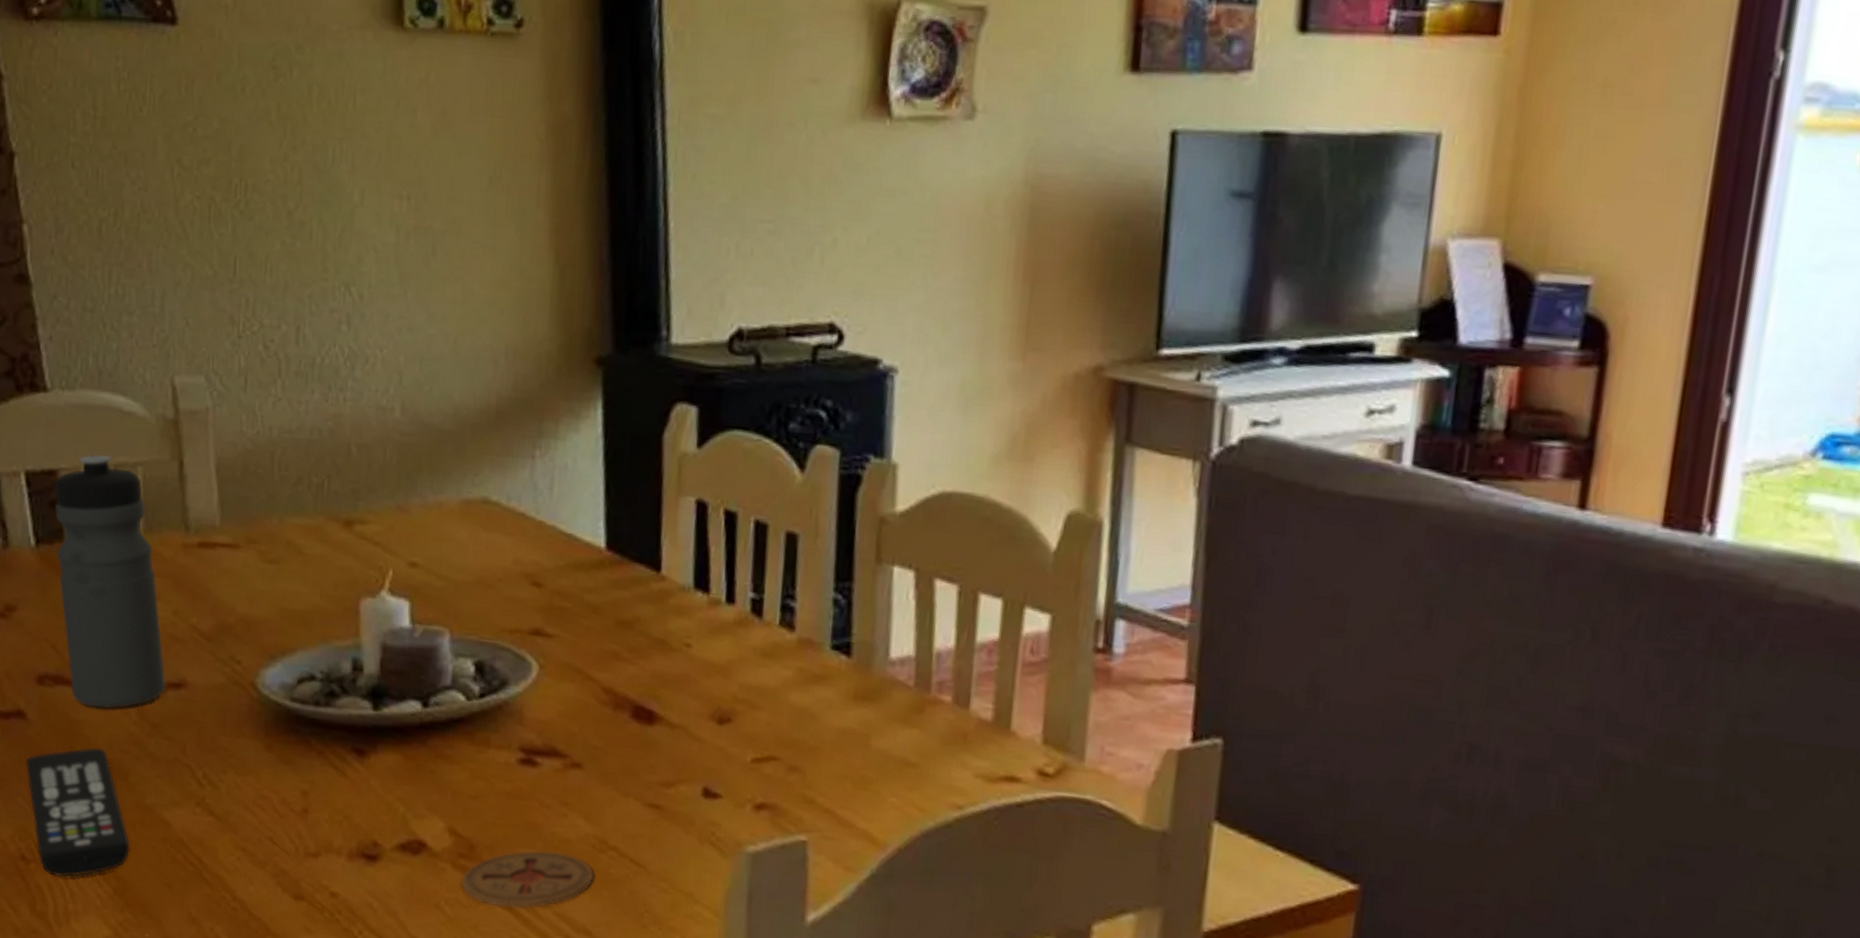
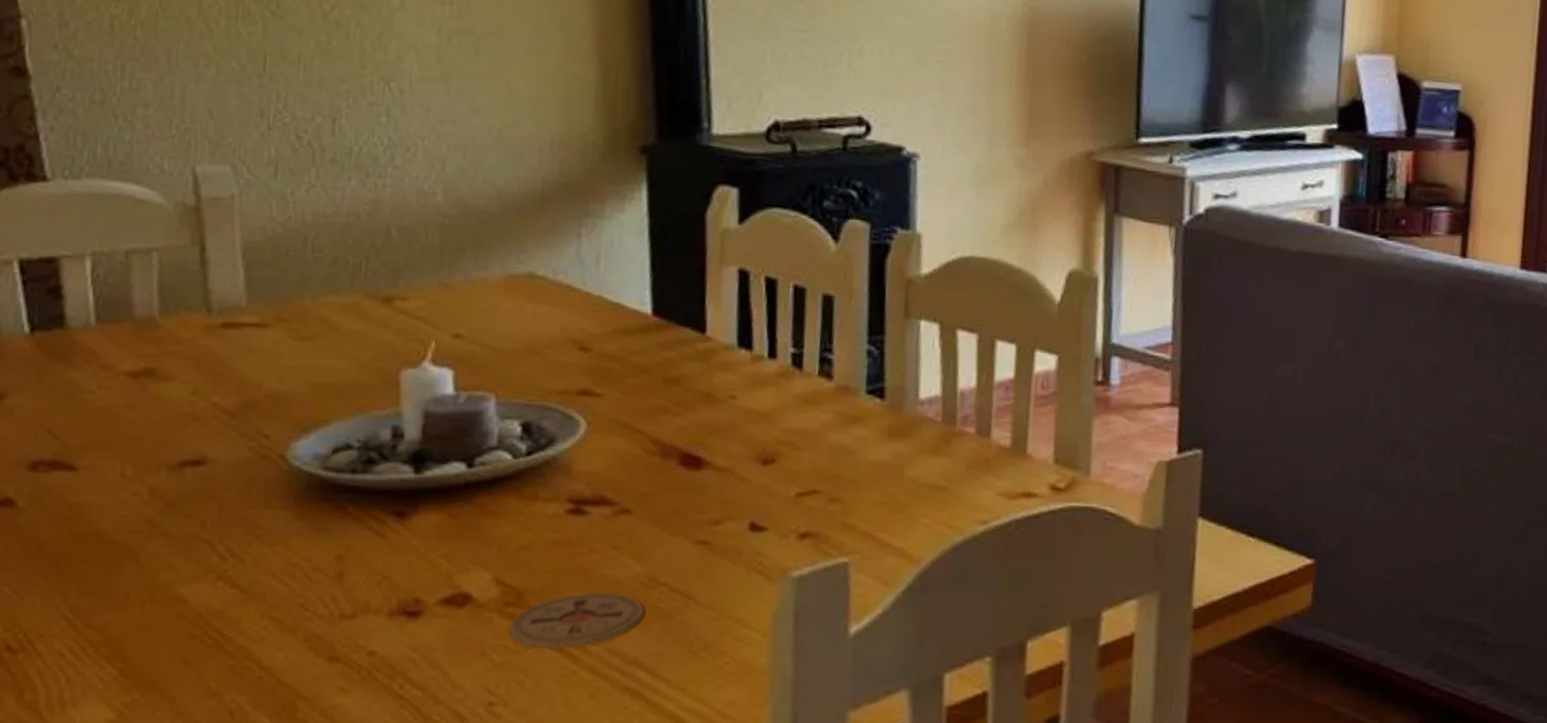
remote control: present [25,747,131,878] -> none [13,530,140,664]
water bottle: present [53,454,166,709] -> none [53,241,183,491]

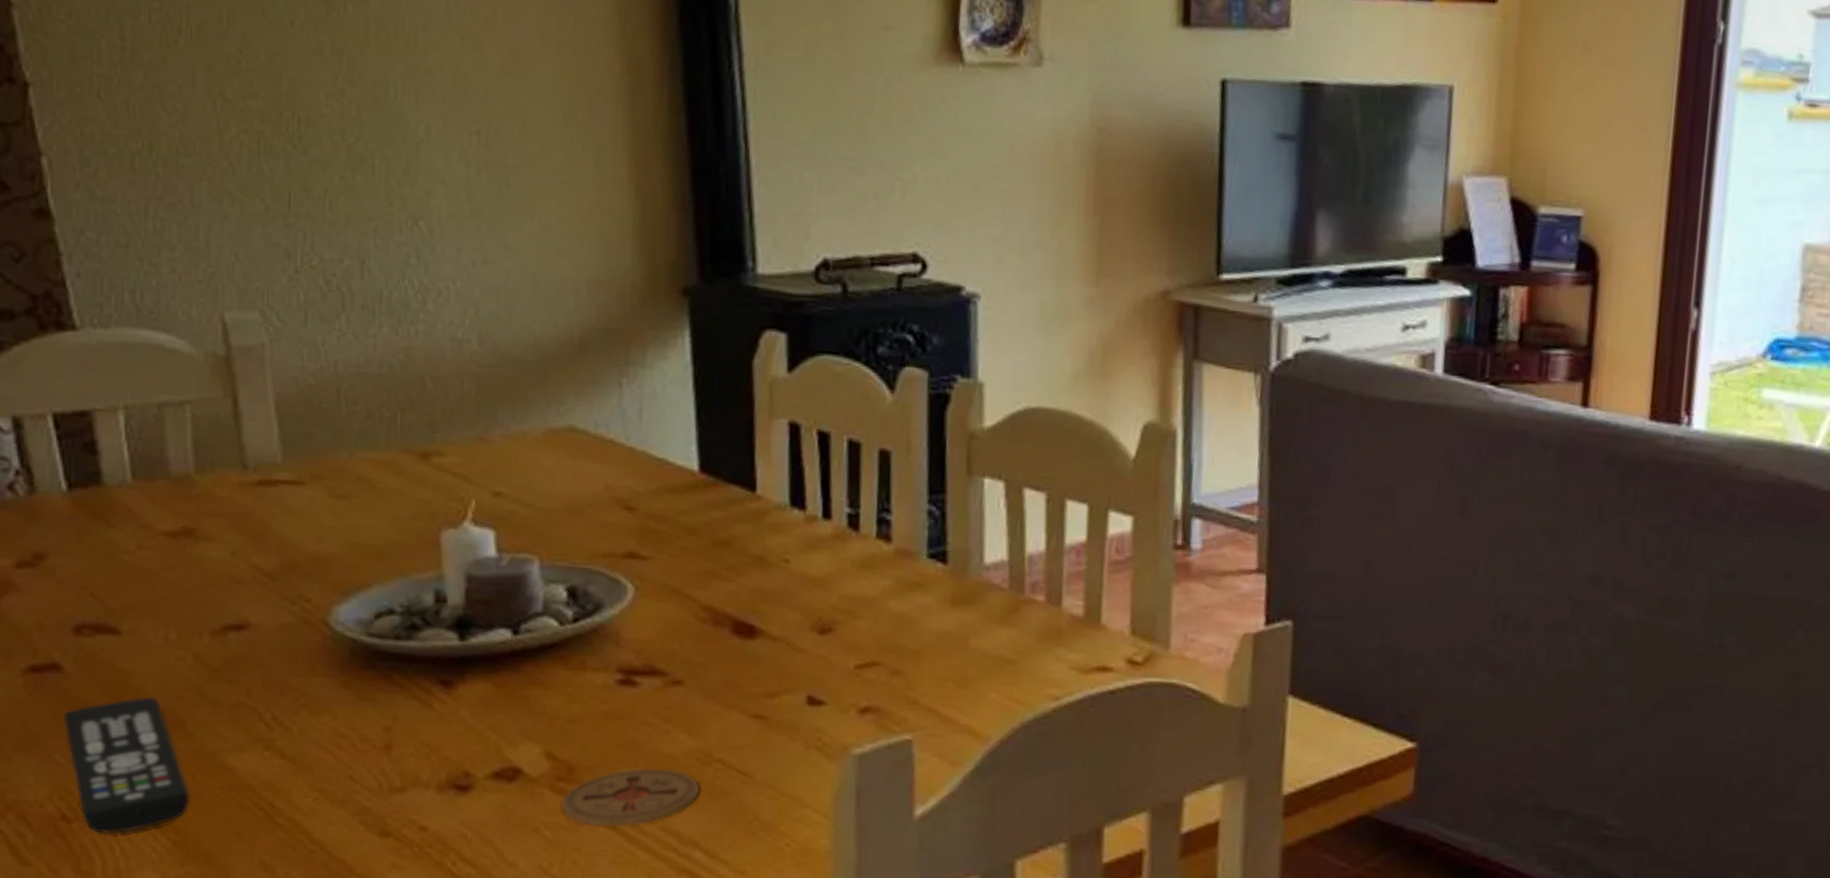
remote control: none [13,530,140,664] -> present [63,696,191,834]

